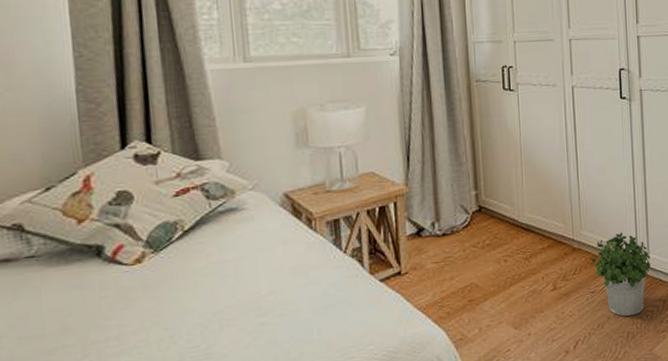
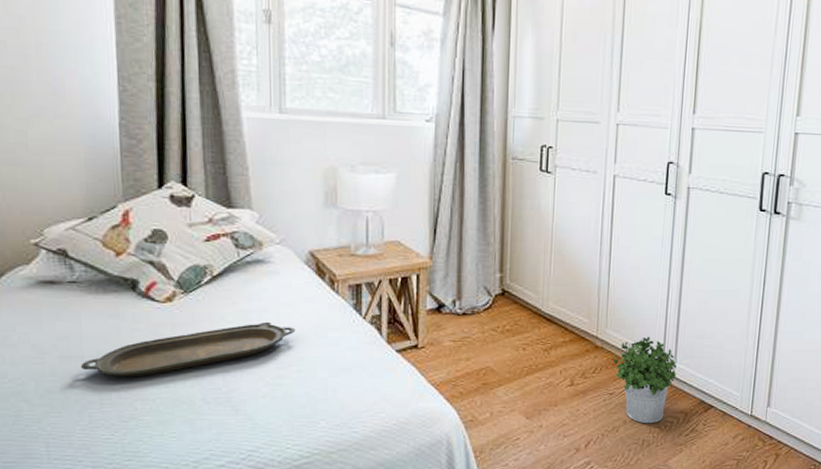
serving tray: none [43,269,275,350] -> present [81,321,296,378]

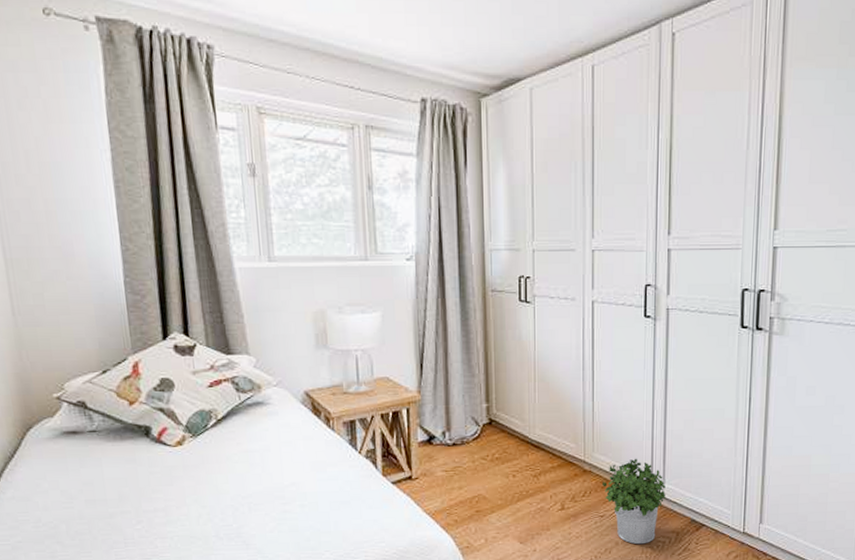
serving tray: present [81,321,296,378] -> none [105,460,297,518]

